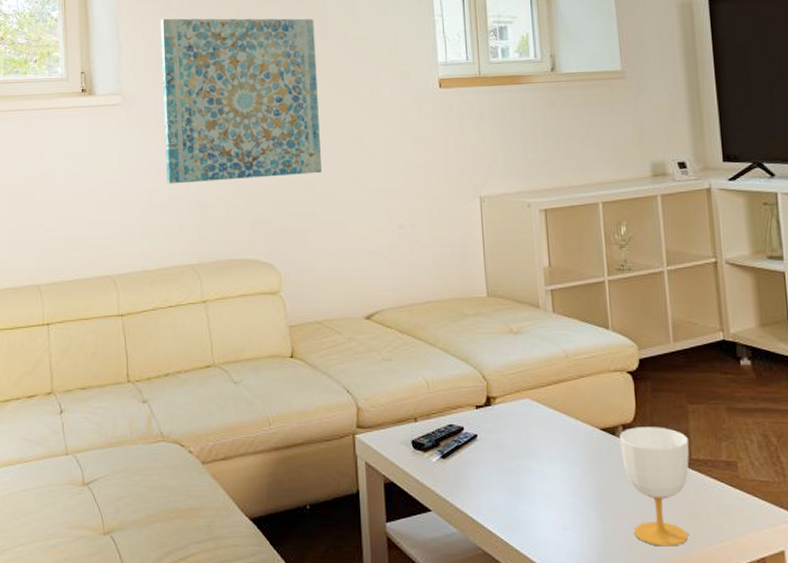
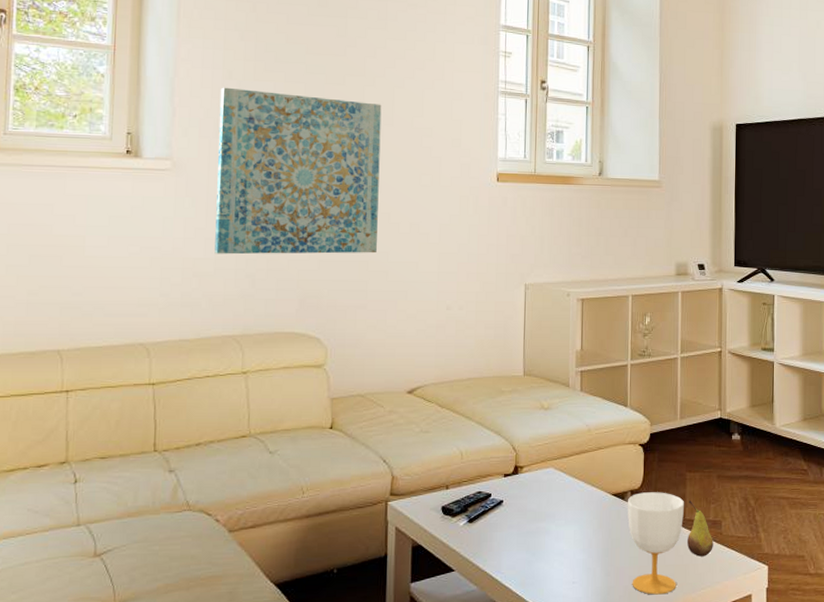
fruit: none [693,437,730,503] -> present [687,501,713,557]

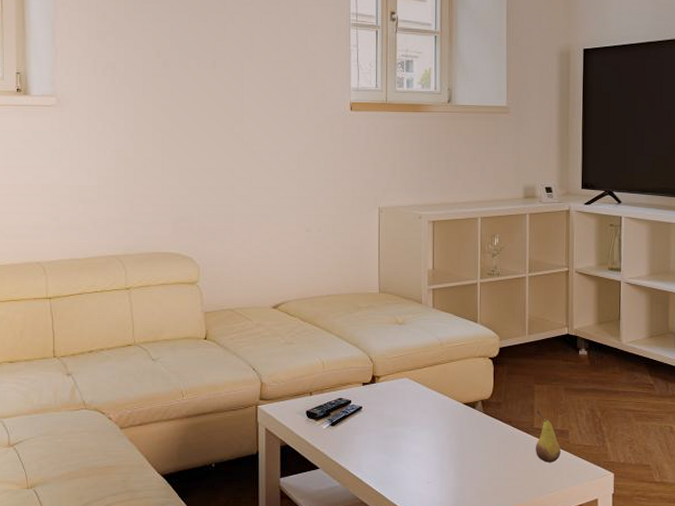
wall art: present [214,87,382,255] -> none [96,28,241,182]
cup: present [627,492,685,595] -> none [478,402,533,496]

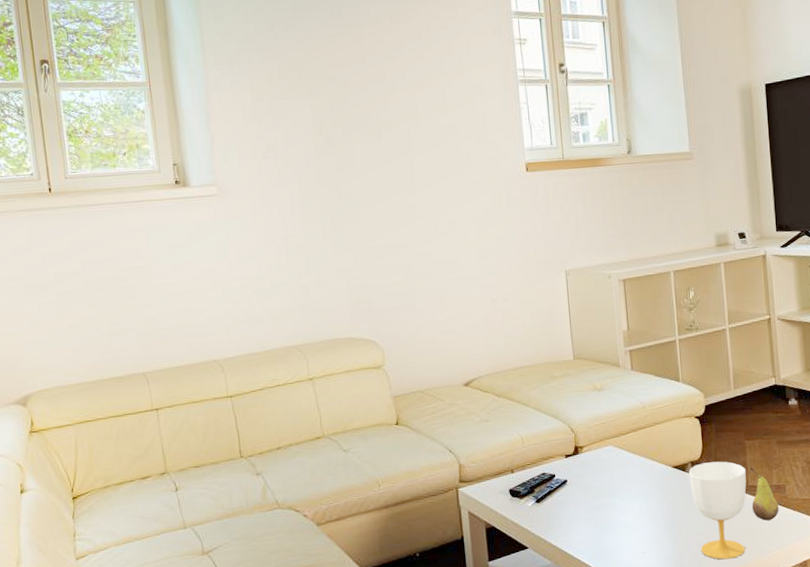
cup: none [478,402,533,496] -> present [688,461,747,560]

